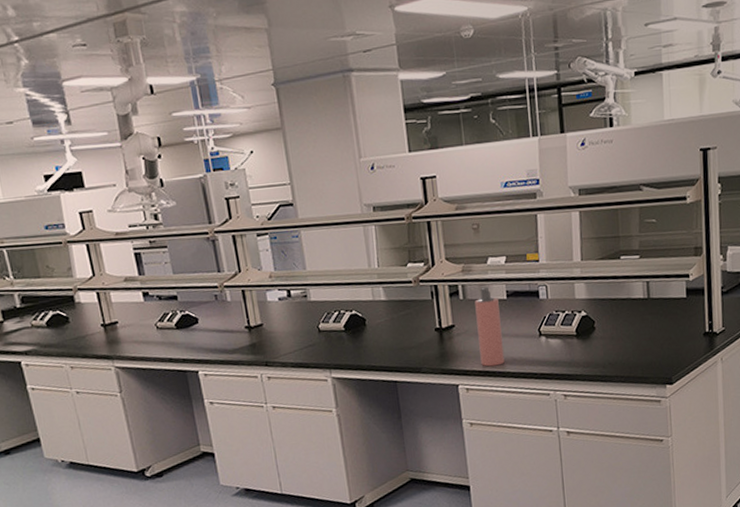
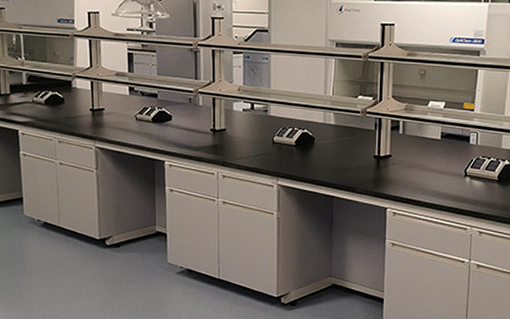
spray bottle: present [474,286,505,367] -> none [410,126,433,197]

